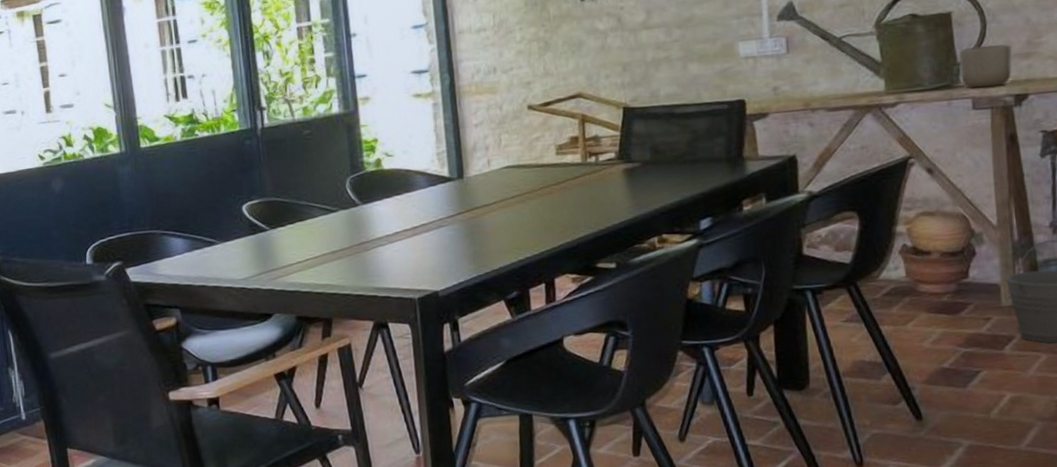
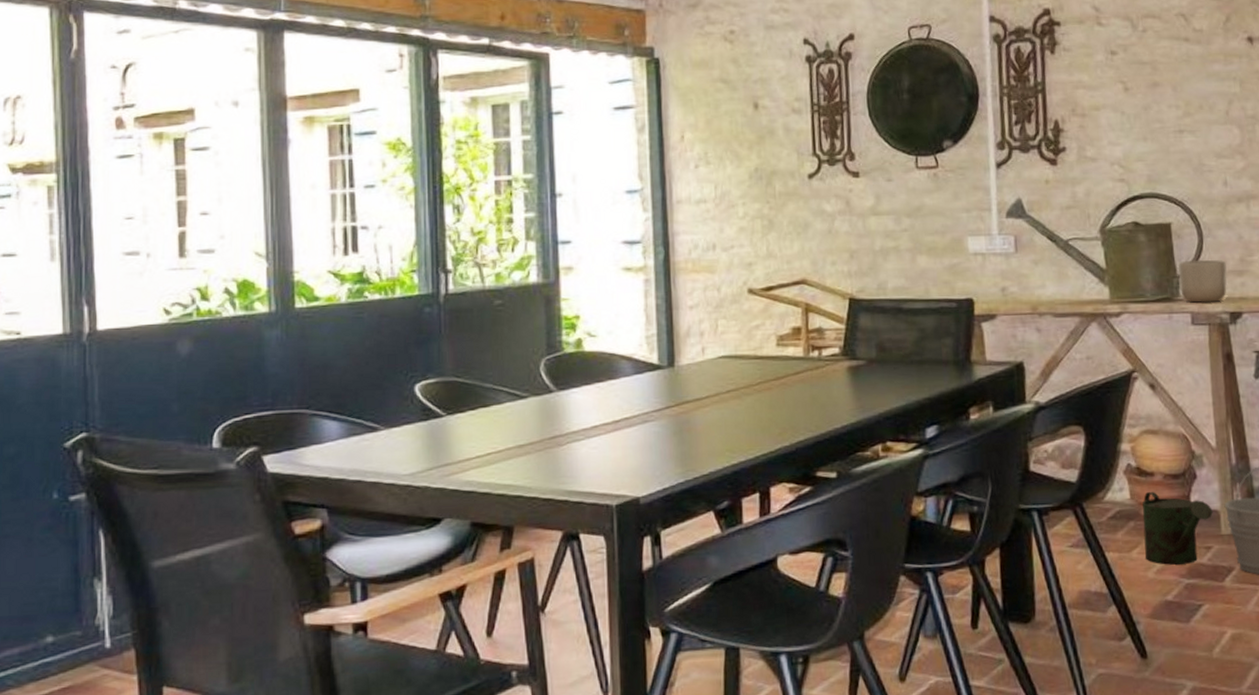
watering can: none [918,268,993,336] -> present [1142,491,1213,565]

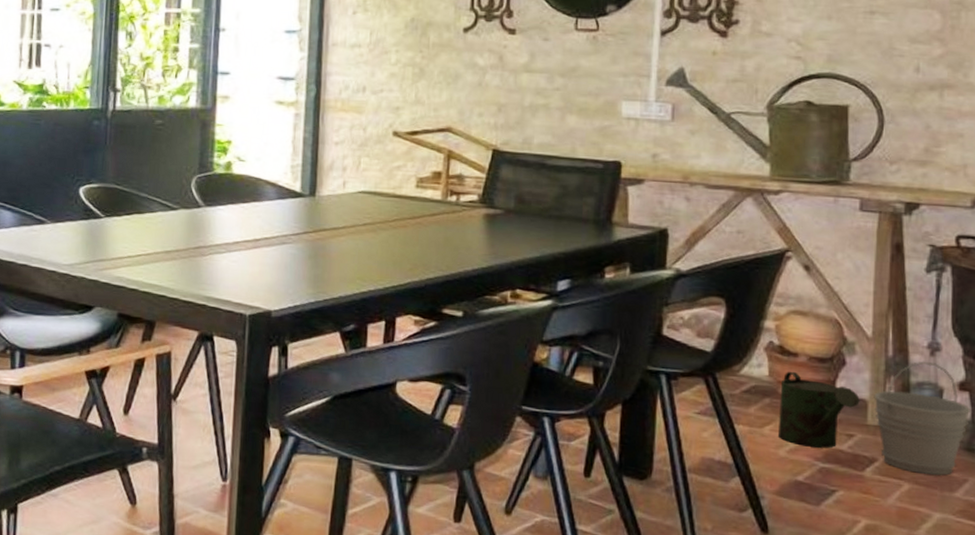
planter: present [1178,259,1227,304] -> none [850,144,909,191]

